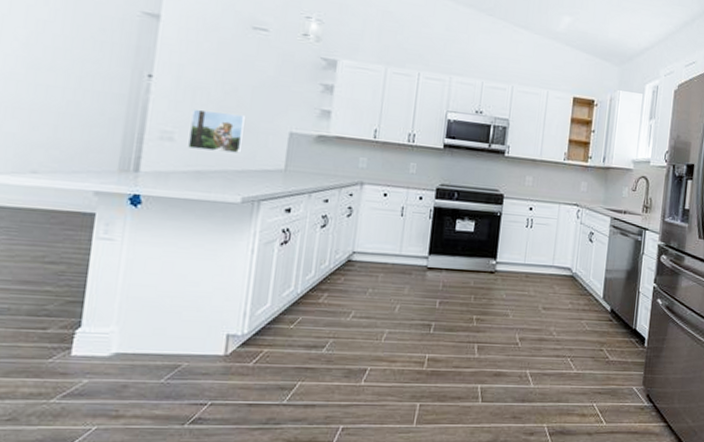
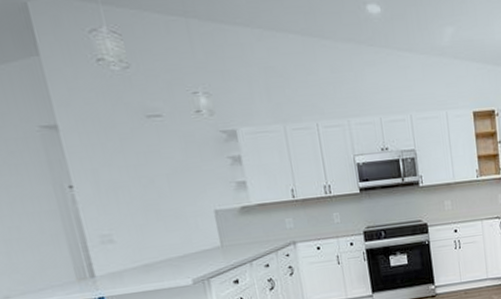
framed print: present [188,108,245,153] -> none [121,203,177,246]

